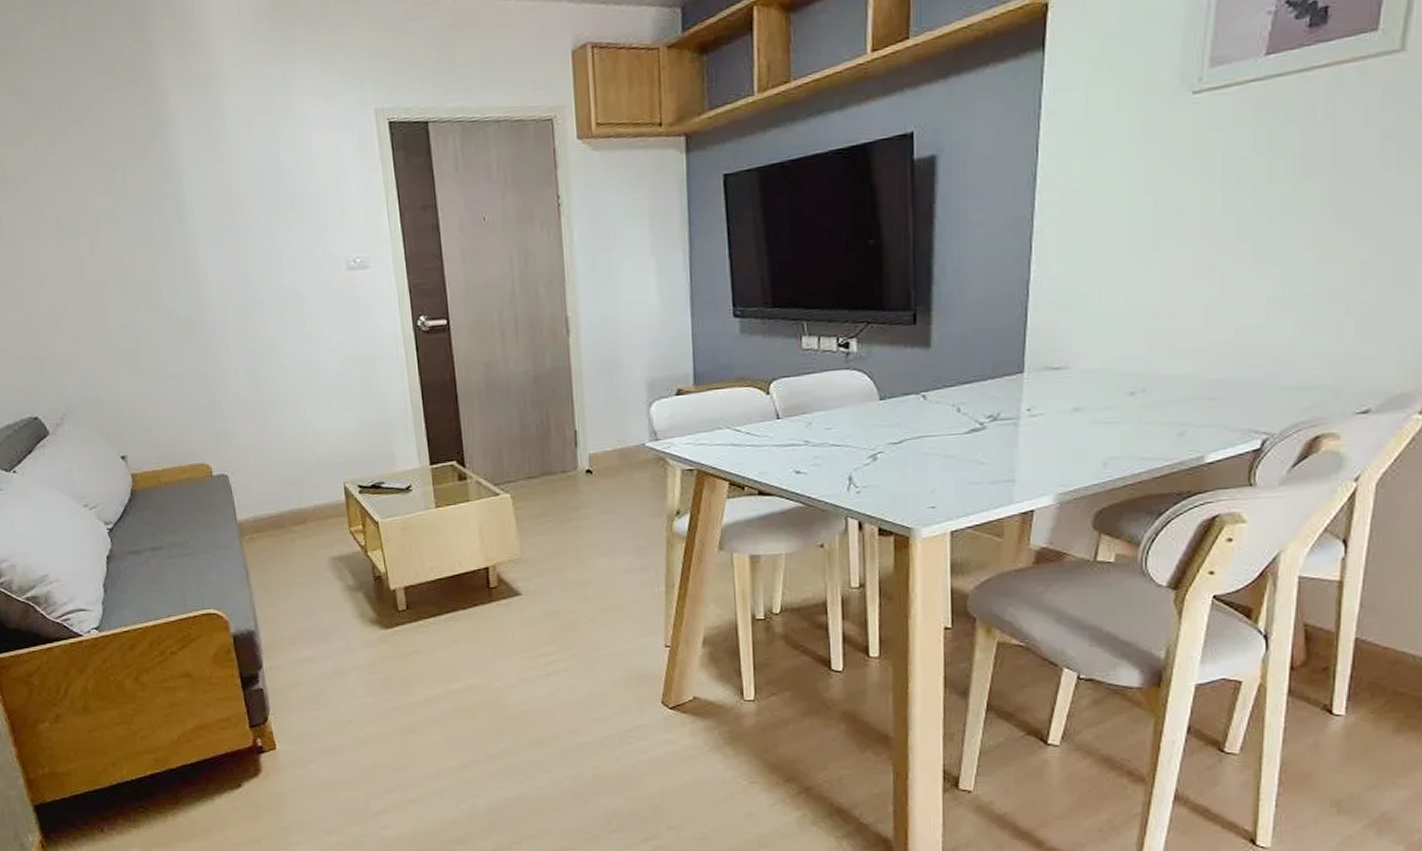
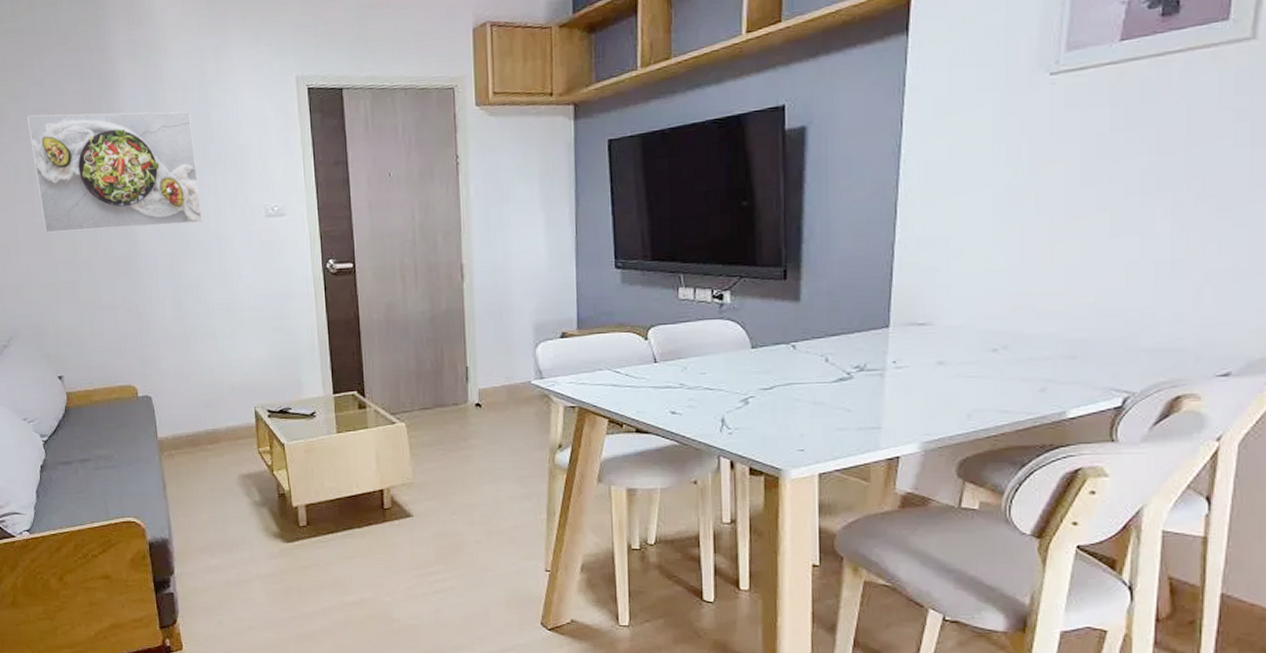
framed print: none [67,151,277,295] -> present [27,111,203,233]

